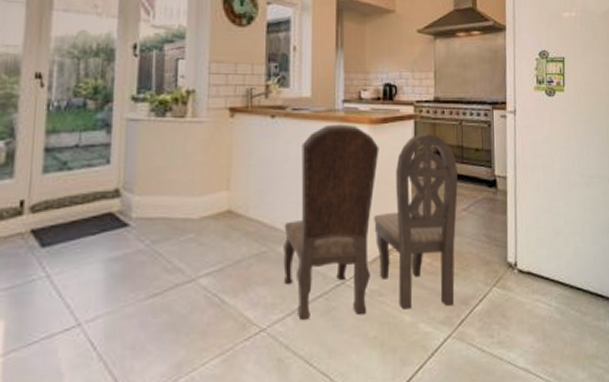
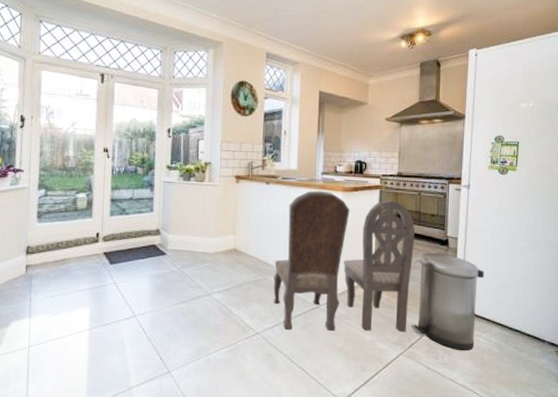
pedal bin: none [459,197,539,323] -> present [411,252,484,351]

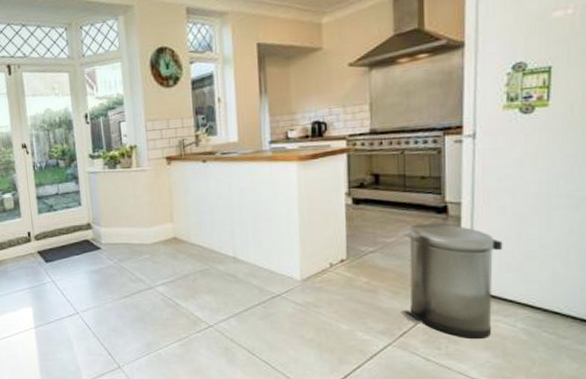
dining chair: present [273,190,415,332] -> none [221,163,399,321]

